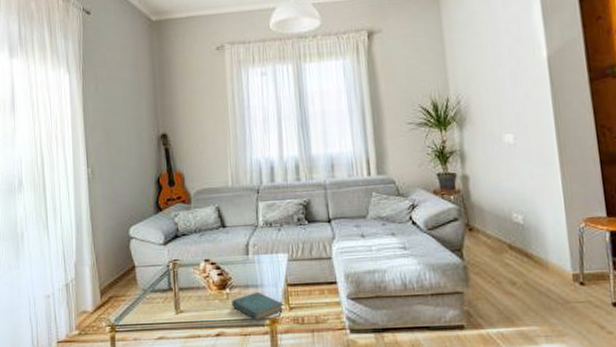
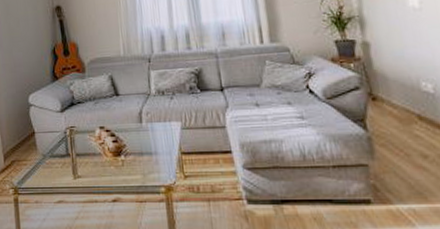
book: present [232,293,284,321] -> none [127,160,179,188]

